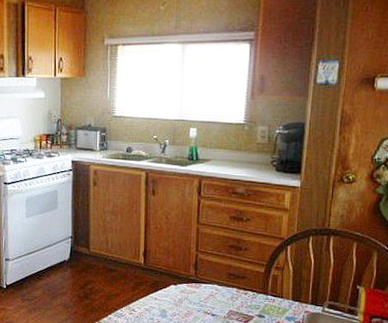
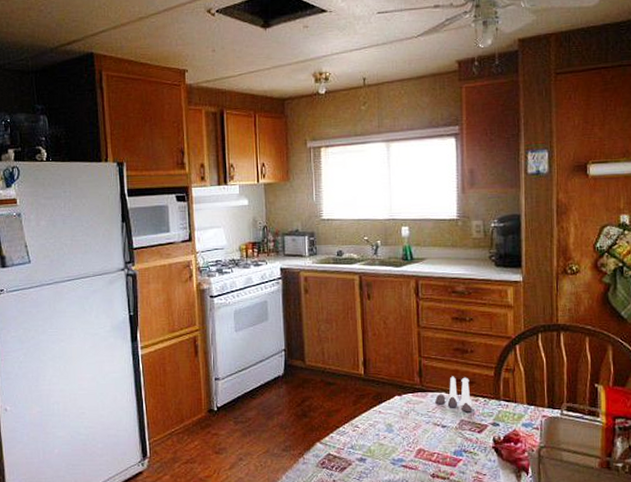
salt and pepper shaker set: none [207,270,242,304] -> present [435,376,473,413]

